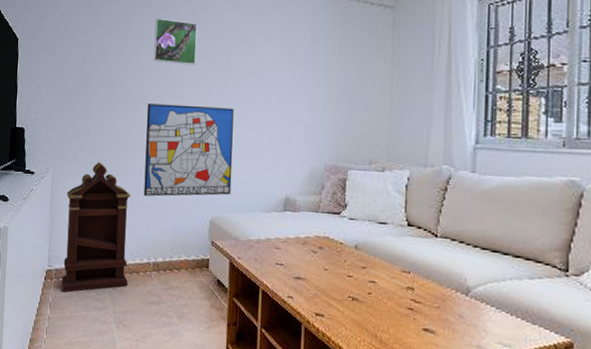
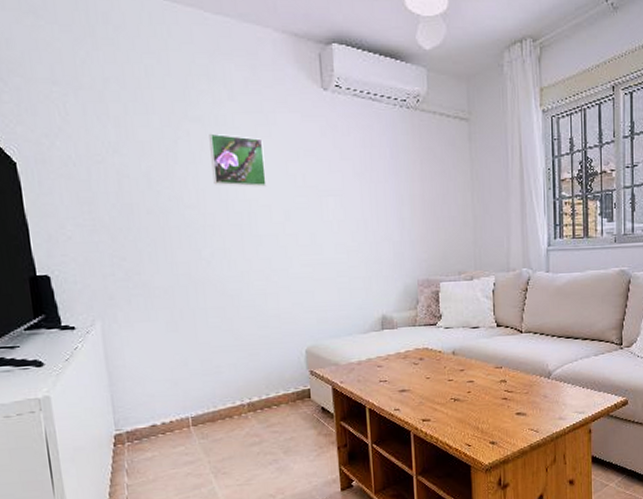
shelf: present [61,162,131,292] -> none [125,305,221,454]
wall art: present [143,103,234,197] -> none [214,231,325,335]

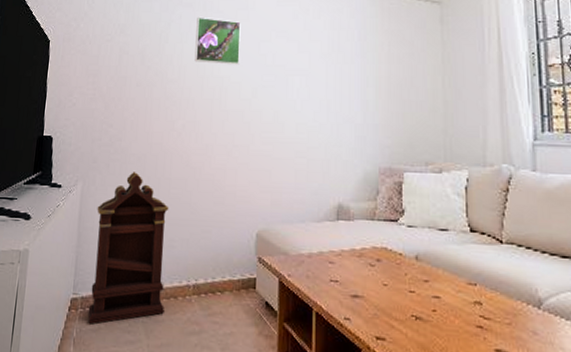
shelf: none [125,305,221,454] -> present [88,172,169,324]

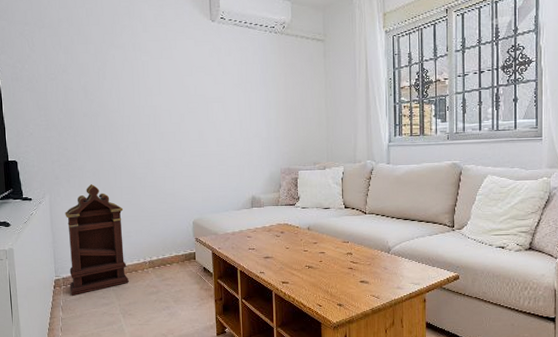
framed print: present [194,17,241,65] -> none [128,56,168,96]

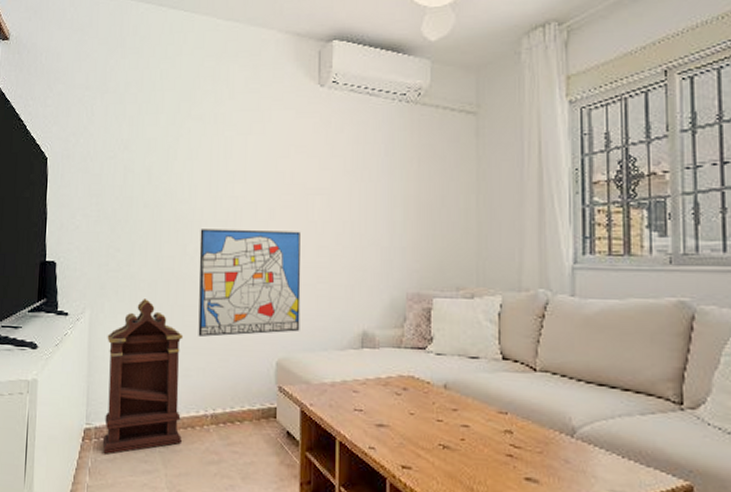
wall art: none [129,129,208,208] -> present [198,229,301,337]

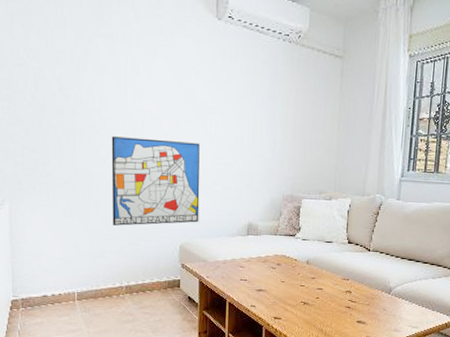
shelf: present [102,299,184,454] -> none [28,194,101,319]

